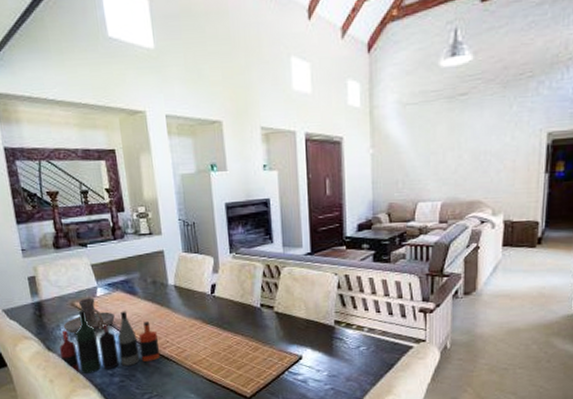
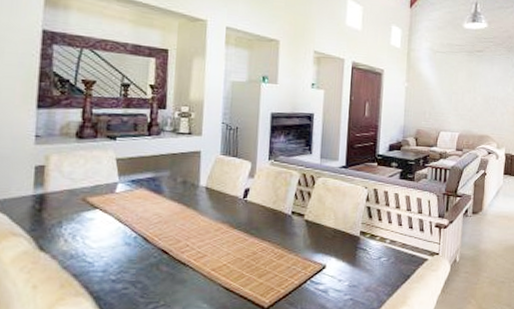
bottle collection: present [59,310,161,375] -> none [53,206,177,280]
candle holder: present [63,297,115,334] -> none [66,193,132,232]

